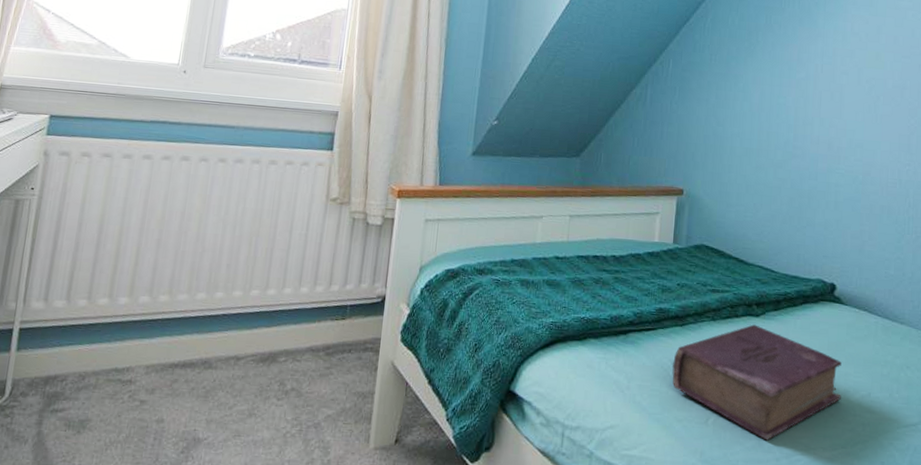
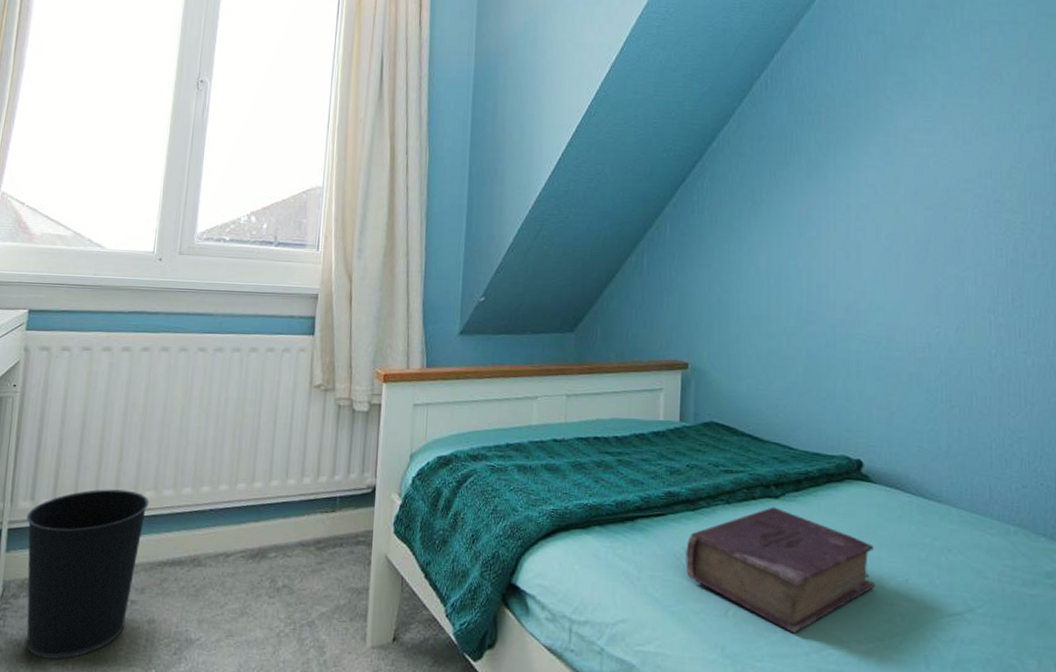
wastebasket: none [33,292,163,457] -> present [26,489,149,659]

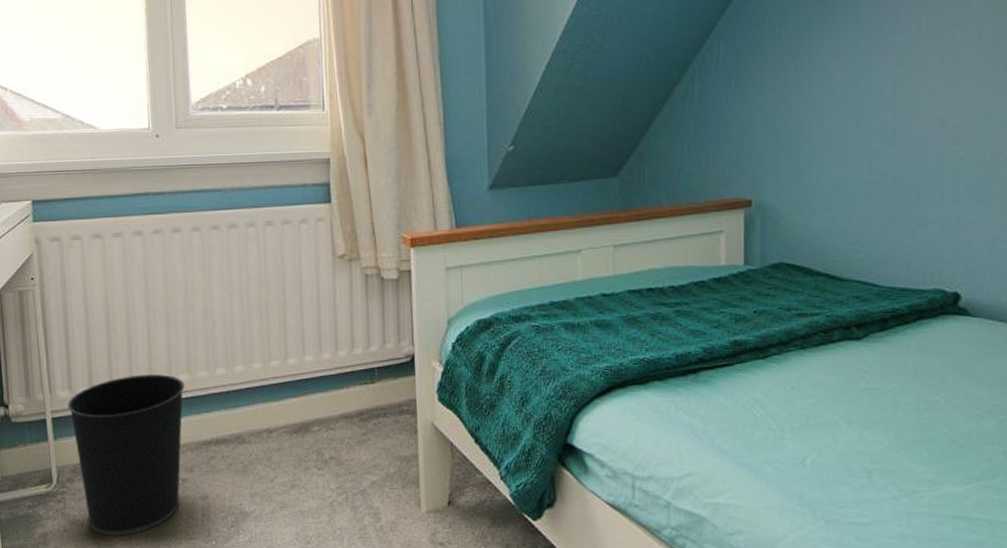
book: present [686,507,875,634] -> none [756,349,974,478]

